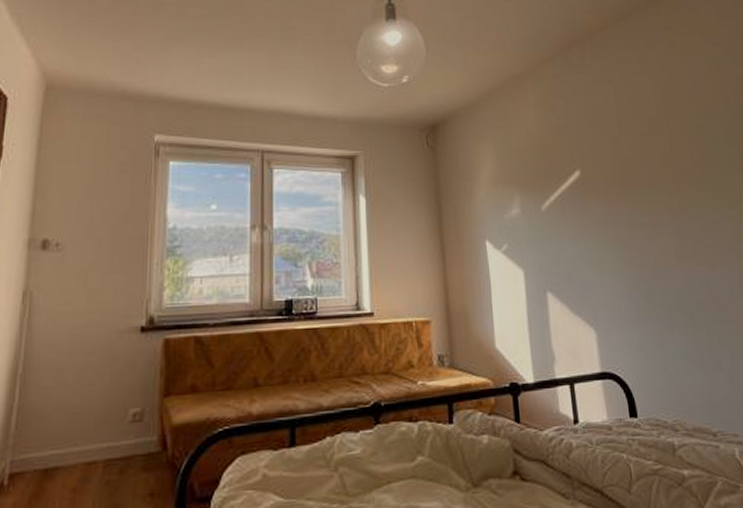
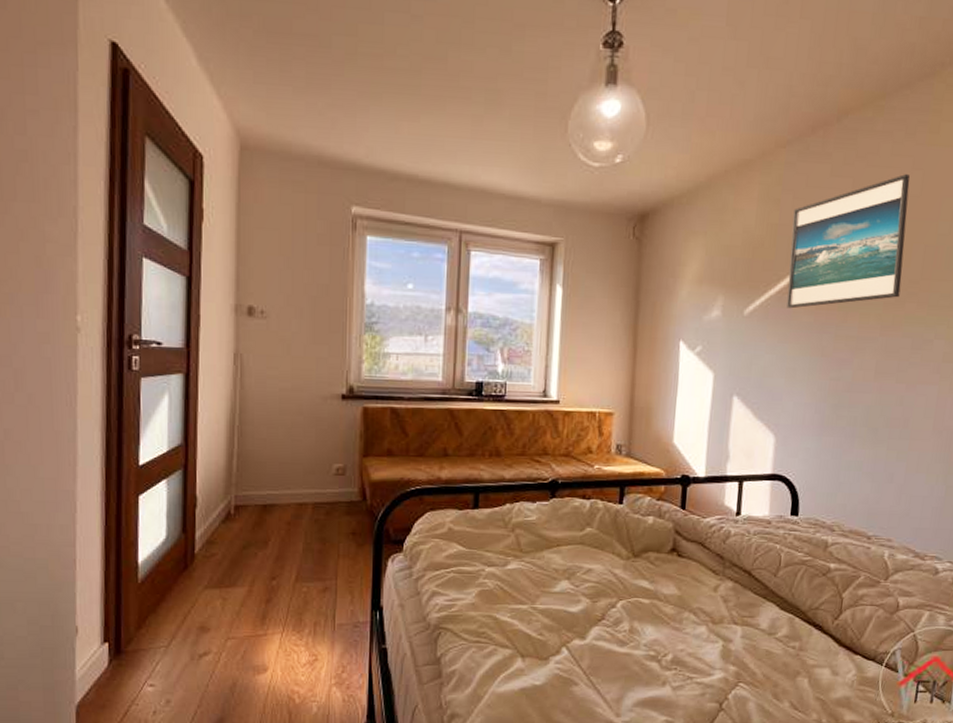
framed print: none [568,78,679,202] -> present [787,174,910,309]

